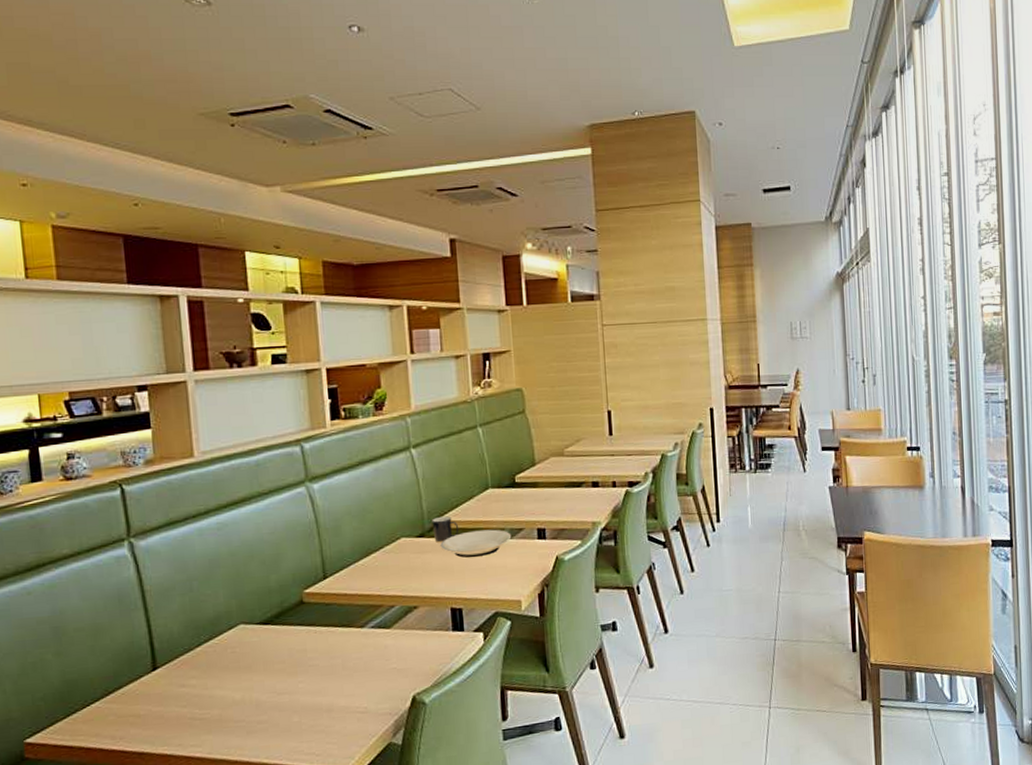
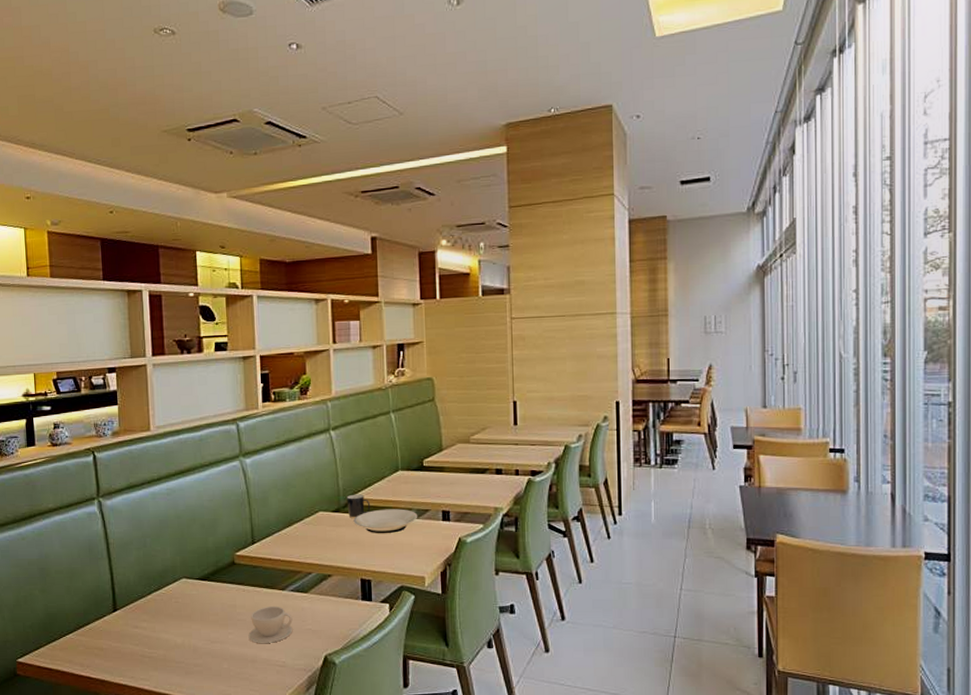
teacup: none [322,646,375,690] -> present [248,606,293,643]

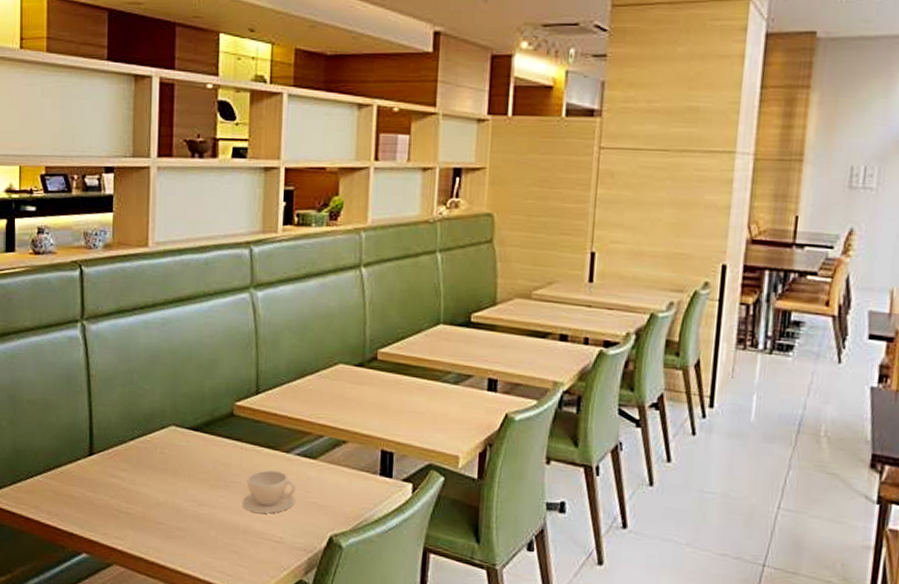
mug: present [346,494,371,519] -> none [373,347,402,378]
plate: present [353,509,418,534] -> none [379,368,458,400]

